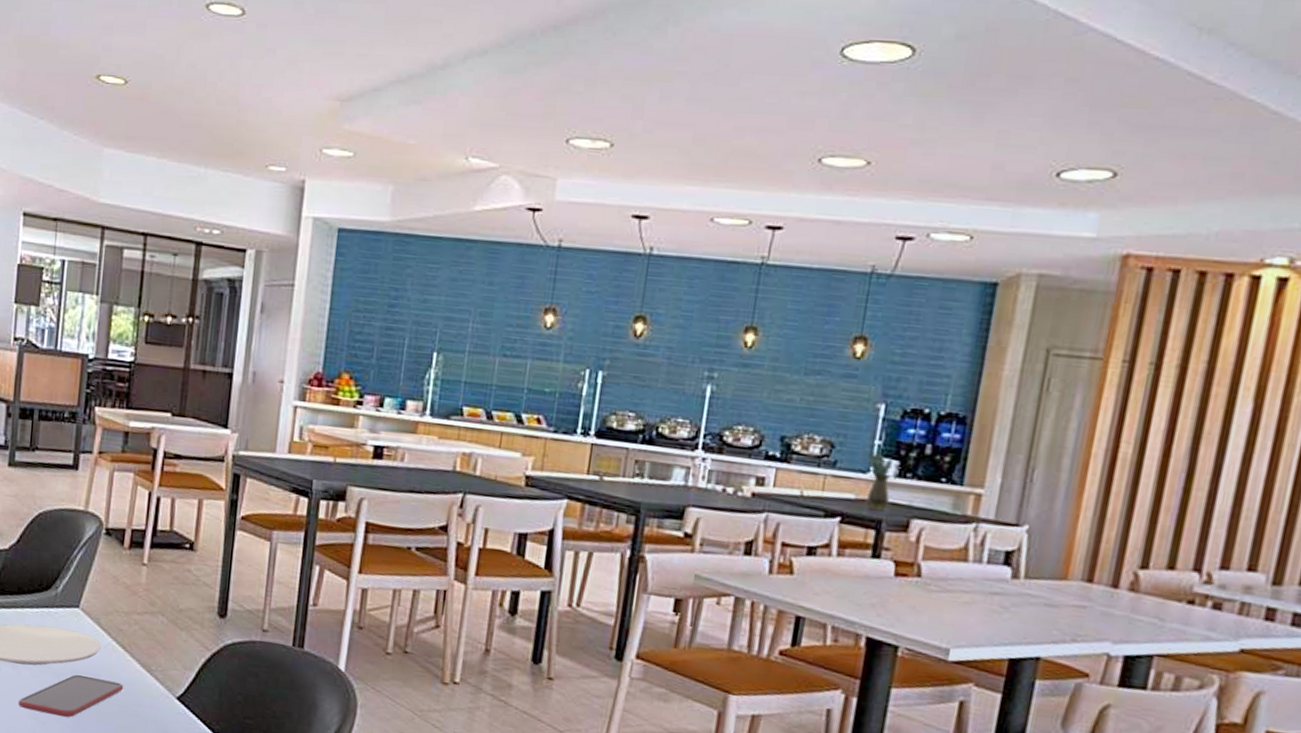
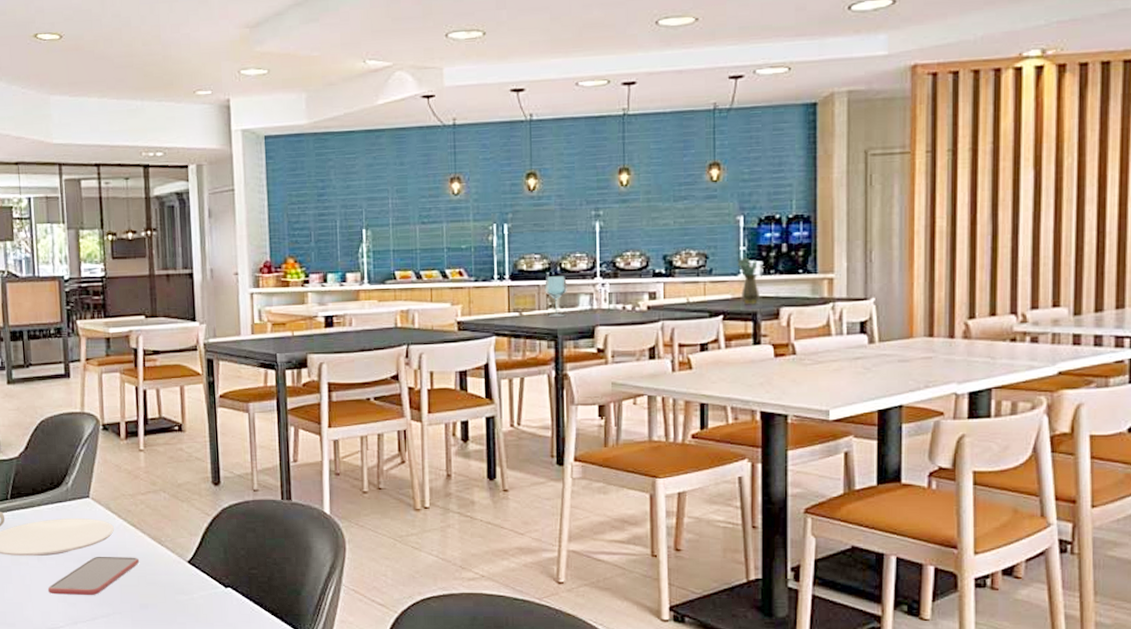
wine glass: none [632,440,662,490] -> present [544,276,568,318]

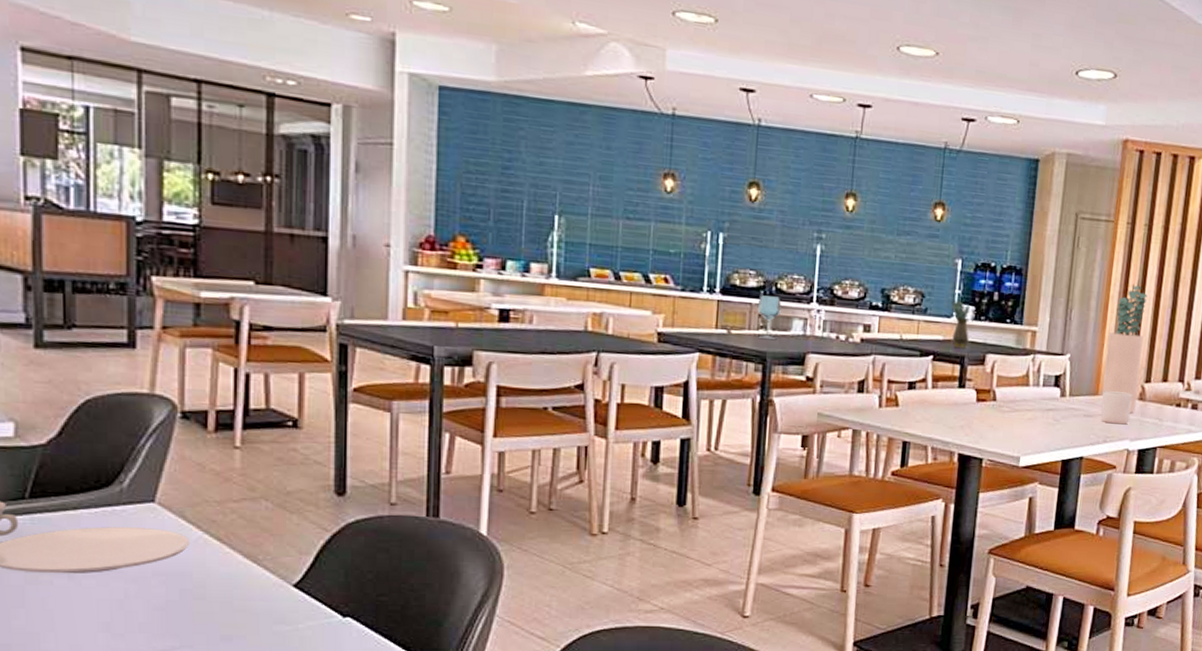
smartphone: present [47,556,140,595] -> none [81,575,225,624]
vase: none [918,208,961,354] -> present [1103,278,1147,414]
mug: none [918,331,954,367] -> present [1100,391,1132,425]

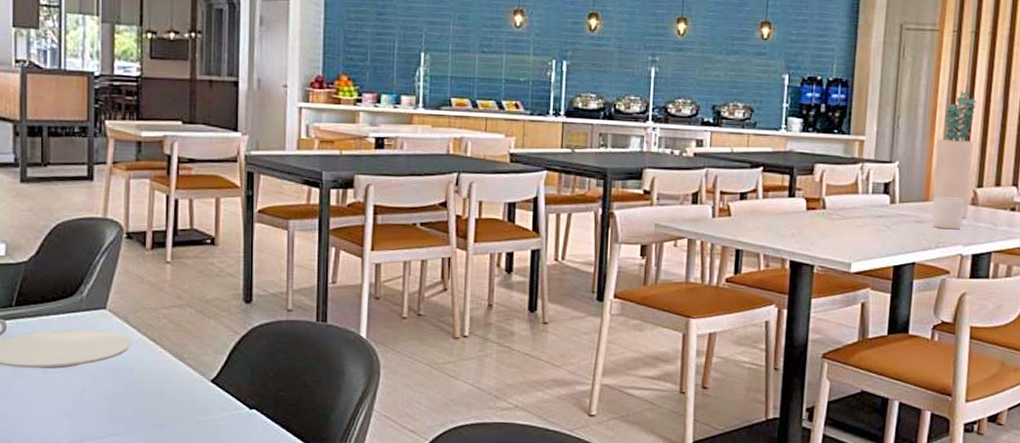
wine glass: present [757,295,782,341] -> none [598,116,621,157]
vase: present [951,299,971,349] -> none [779,112,798,160]

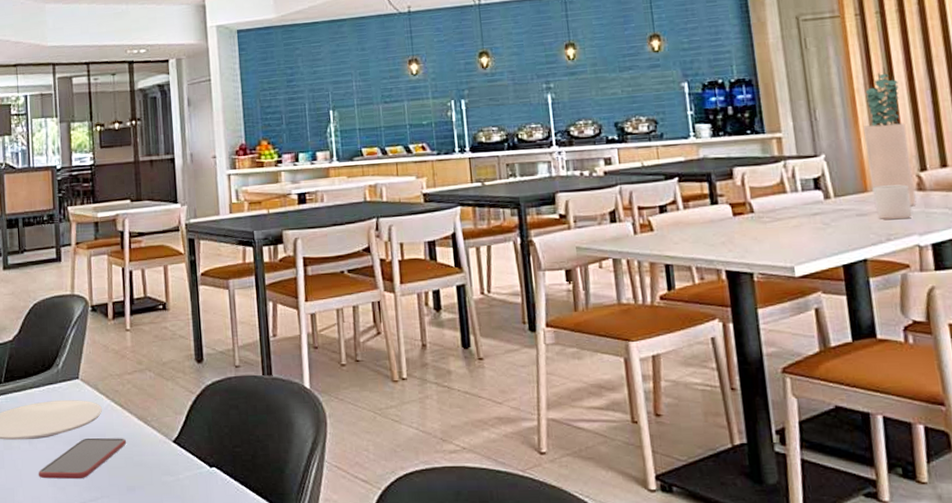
smartphone: none [51,371,158,412] -> present [38,437,127,479]

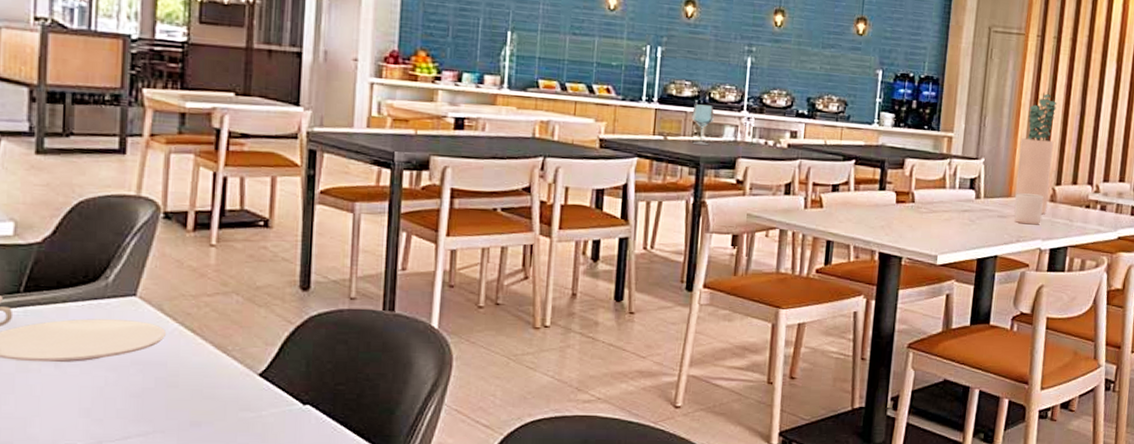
smartphone: present [38,437,127,479] -> none [64,364,196,410]
wine glass: none [504,146,527,187] -> present [691,104,715,146]

